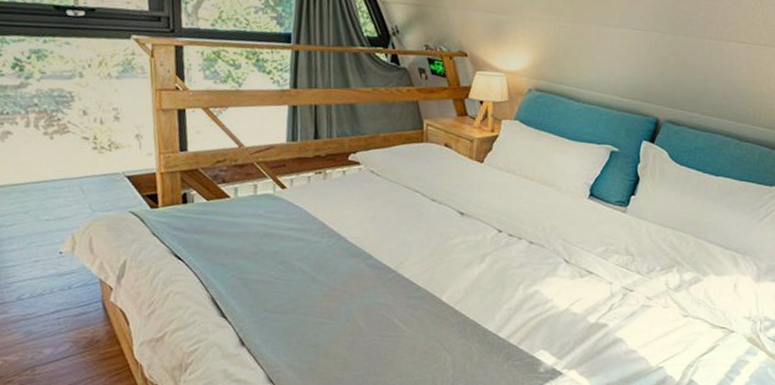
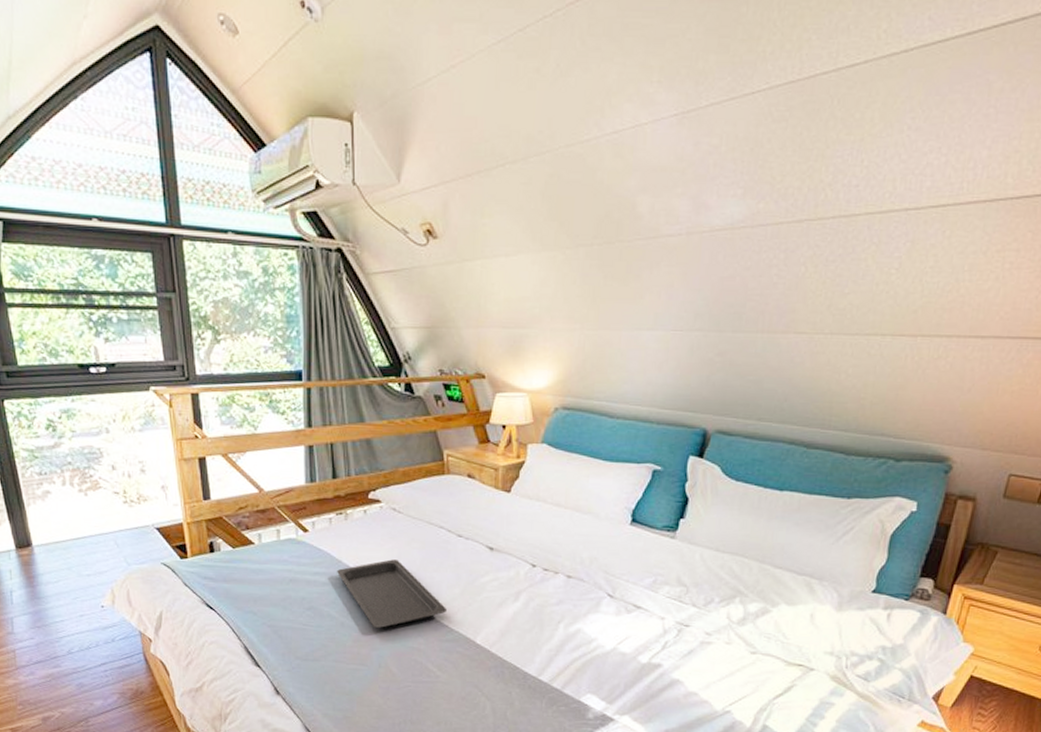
serving tray: none [312,219,417,284] -> present [337,559,448,628]

